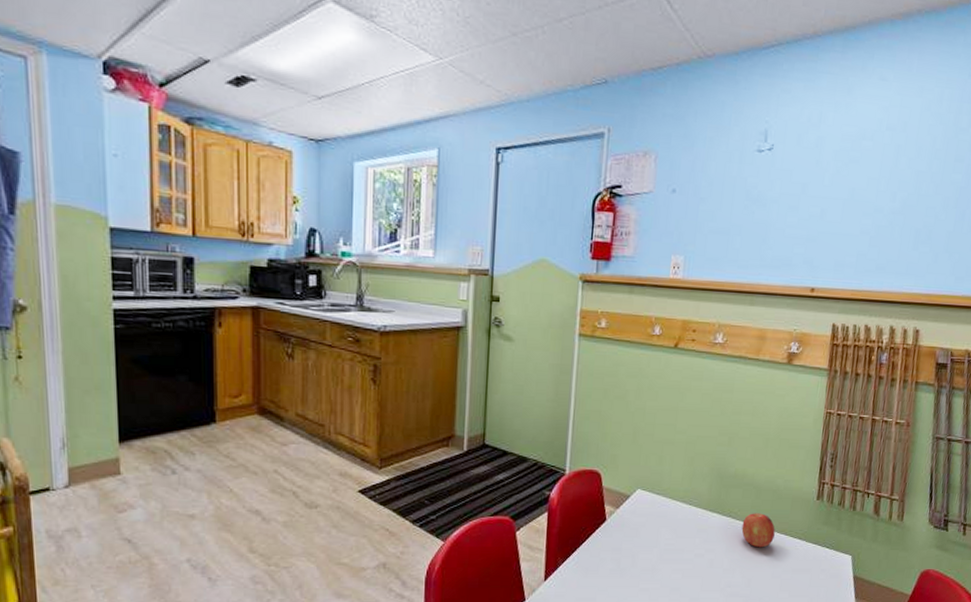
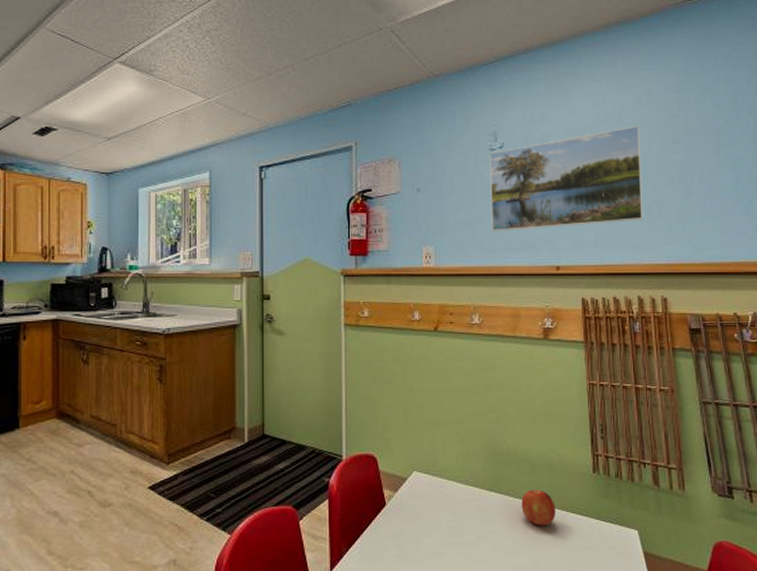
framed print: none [748,136,924,246] -> present [490,125,643,232]

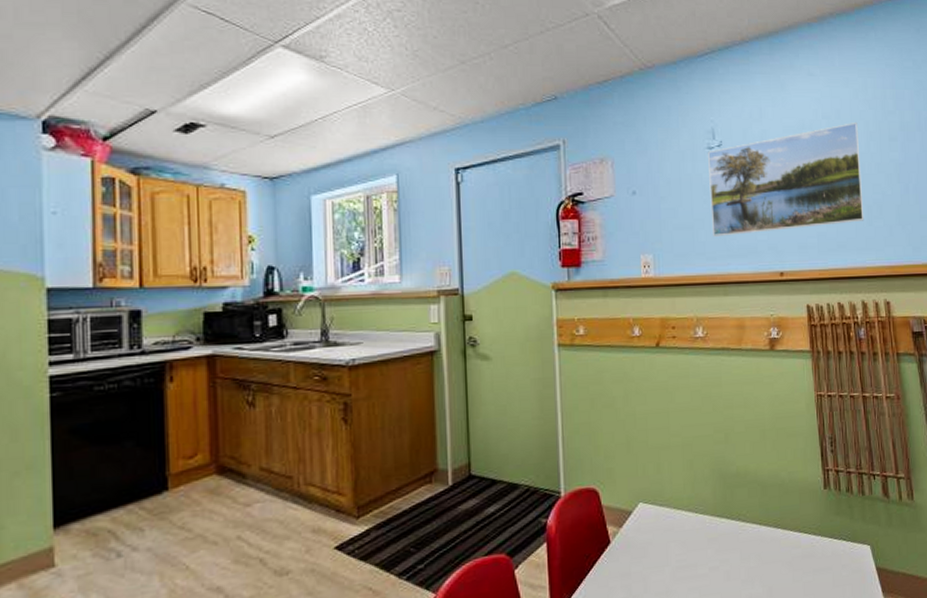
fruit: present [521,490,555,526] -> none [753,511,788,551]

